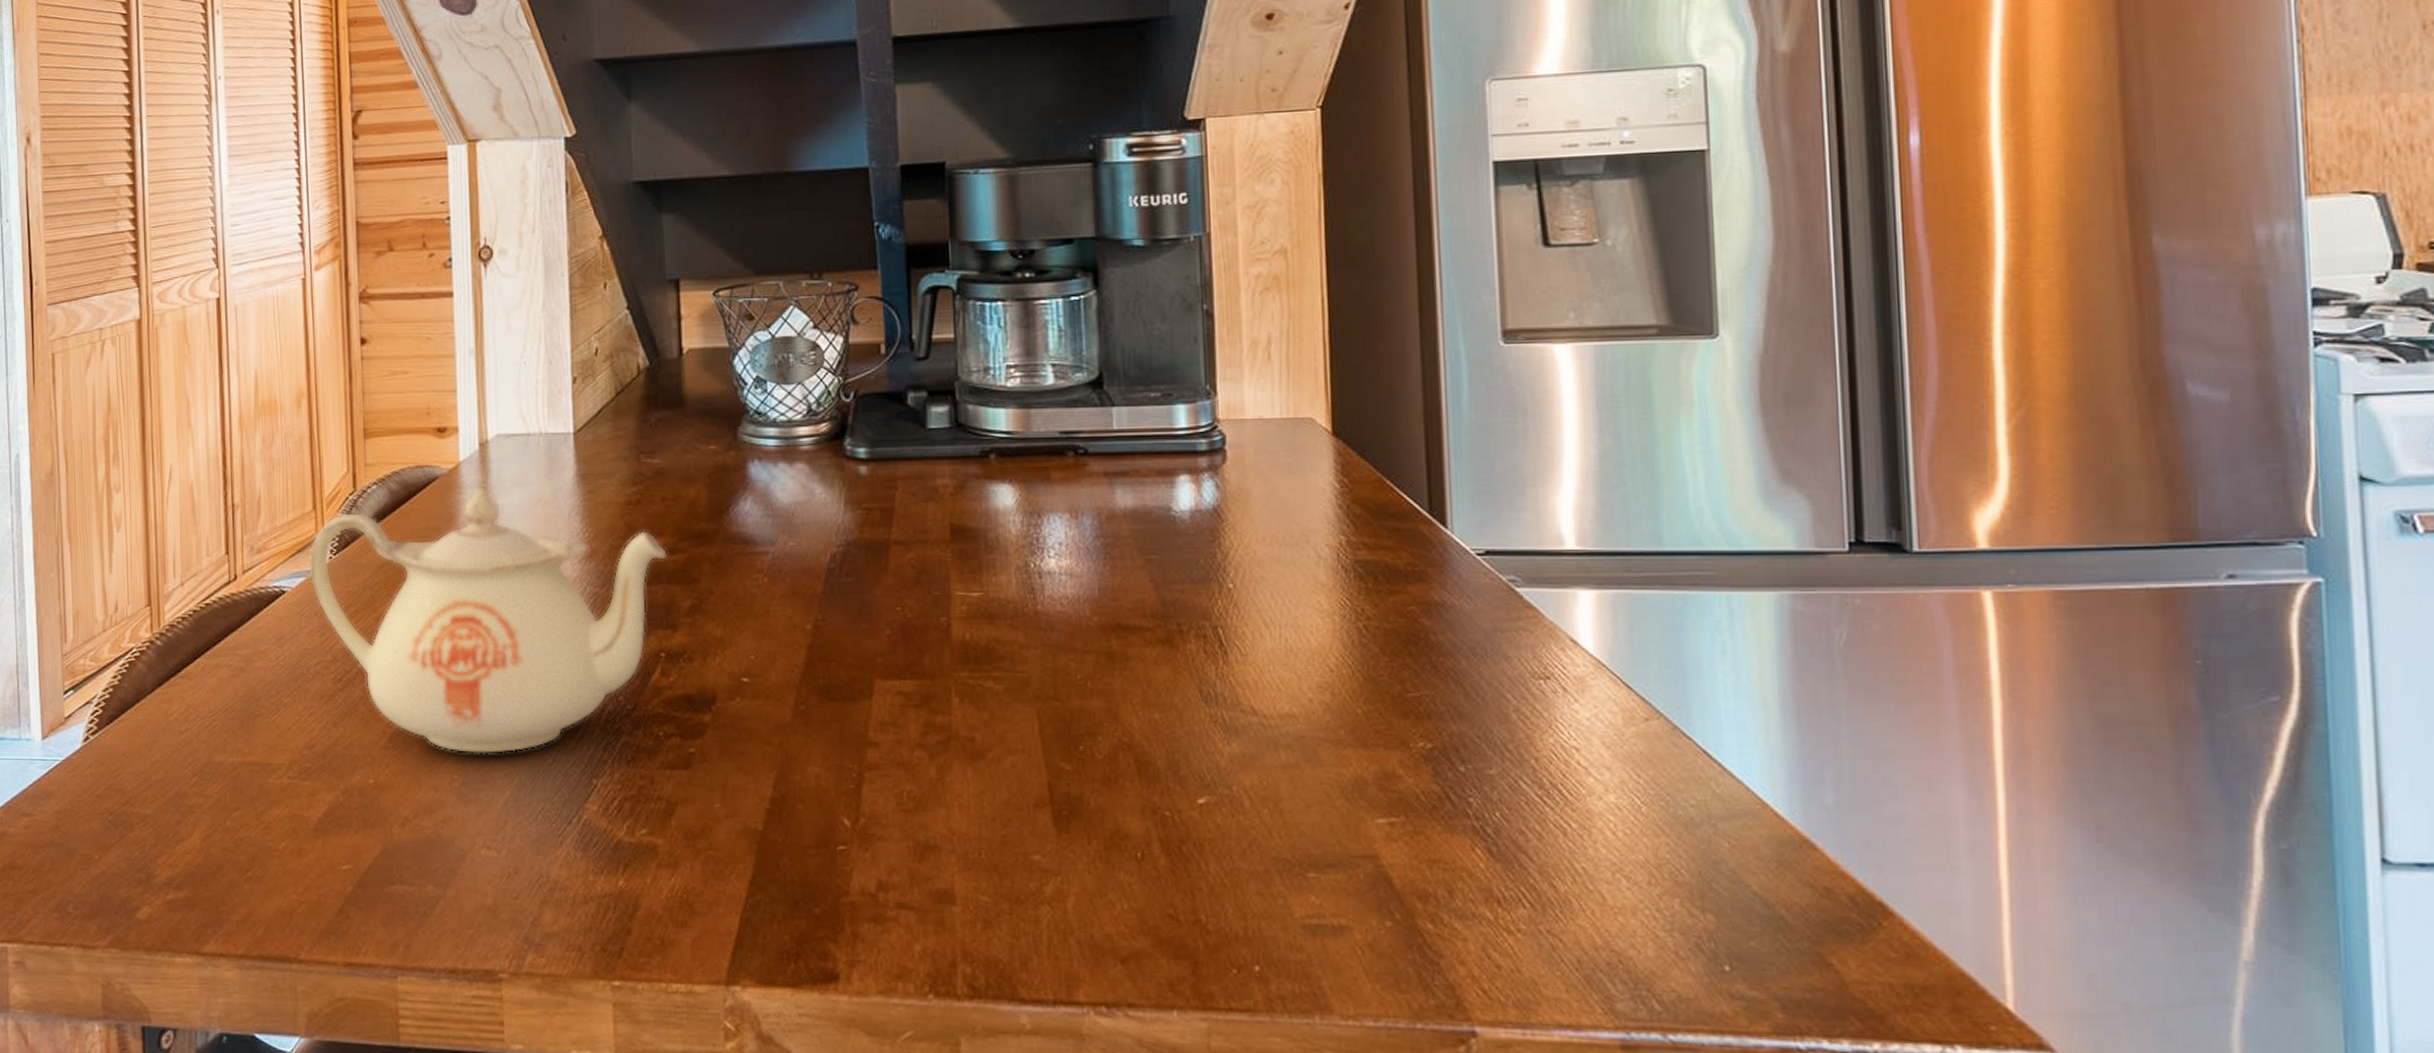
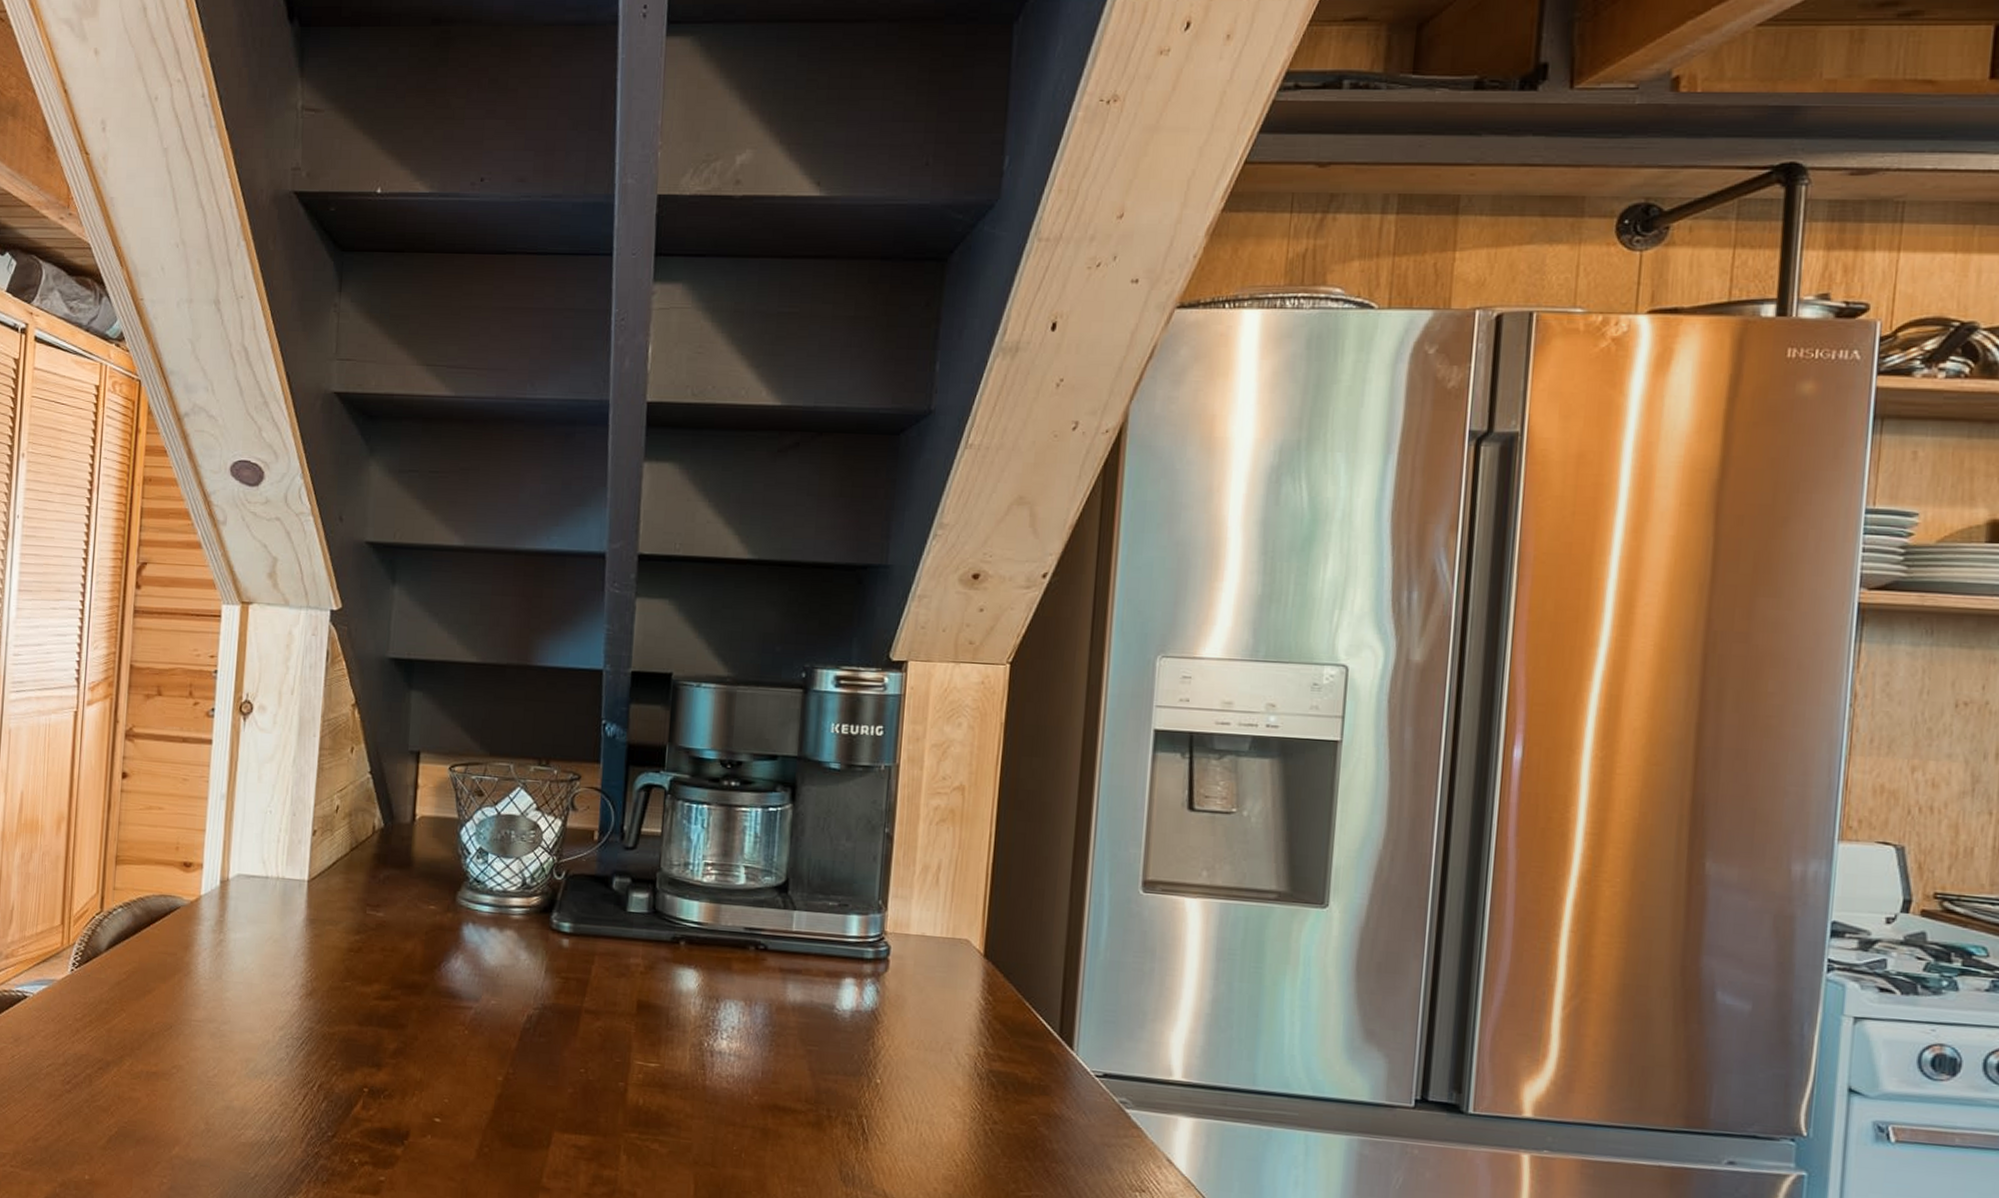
teapot: present [308,487,668,755] -> none [51,921,381,1165]

